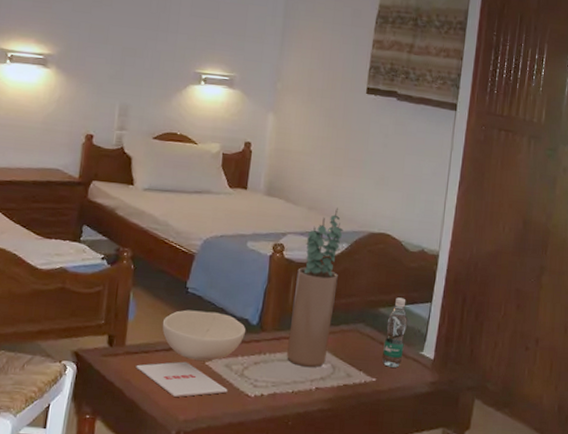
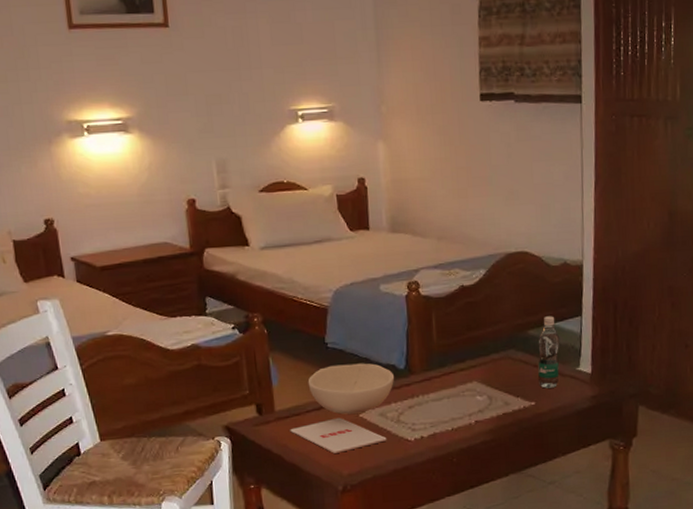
vase: present [287,208,343,367] -> none [437,233,481,403]

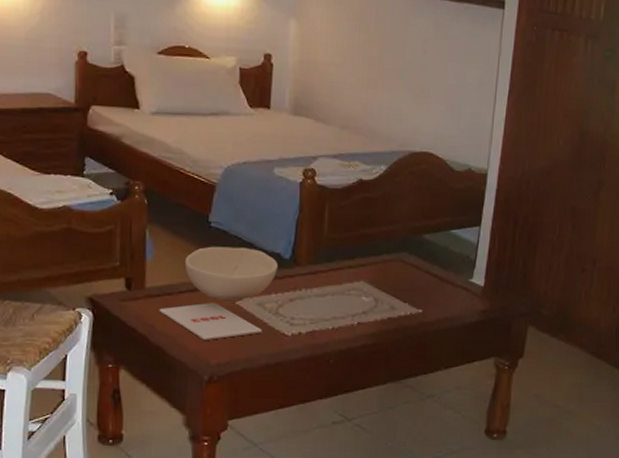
bottle: present [537,316,560,389] -> none [428,222,456,297]

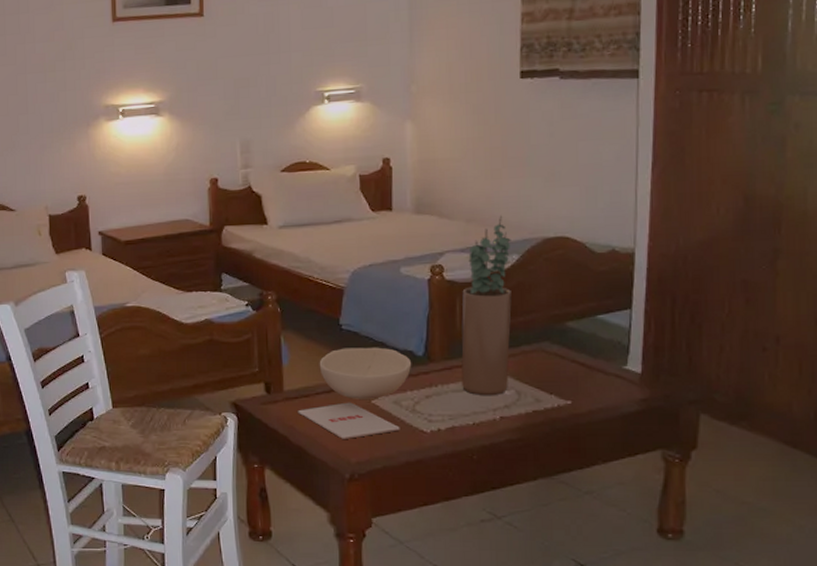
vase: none [325,125,381,301] -> present [461,215,512,395]

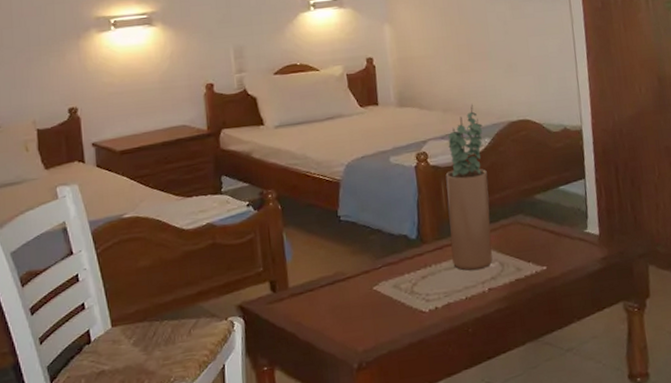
magazine: present [298,402,400,439] -> none [304,291,402,329]
bowl: present [319,347,412,399] -> none [321,234,407,288]

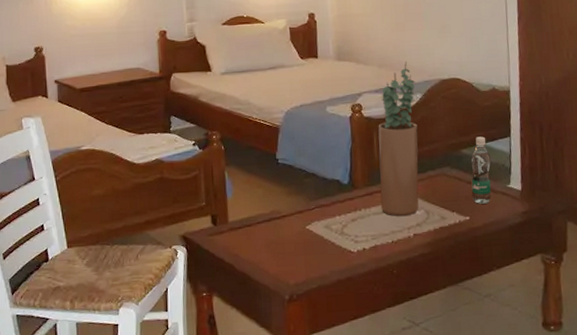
bottle: none [545,180,569,252] -> present [471,136,492,204]

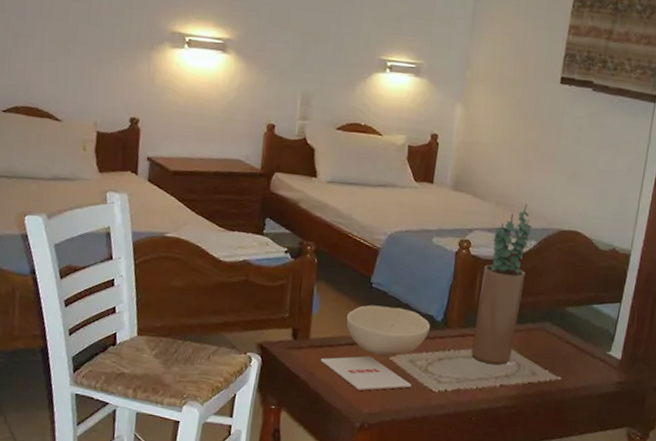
magazine: none [241,229,331,263] -> present [320,356,412,391]
bowl: none [259,178,339,226] -> present [346,304,431,356]
bottle: present [471,136,492,204] -> none [568,296,597,367]

